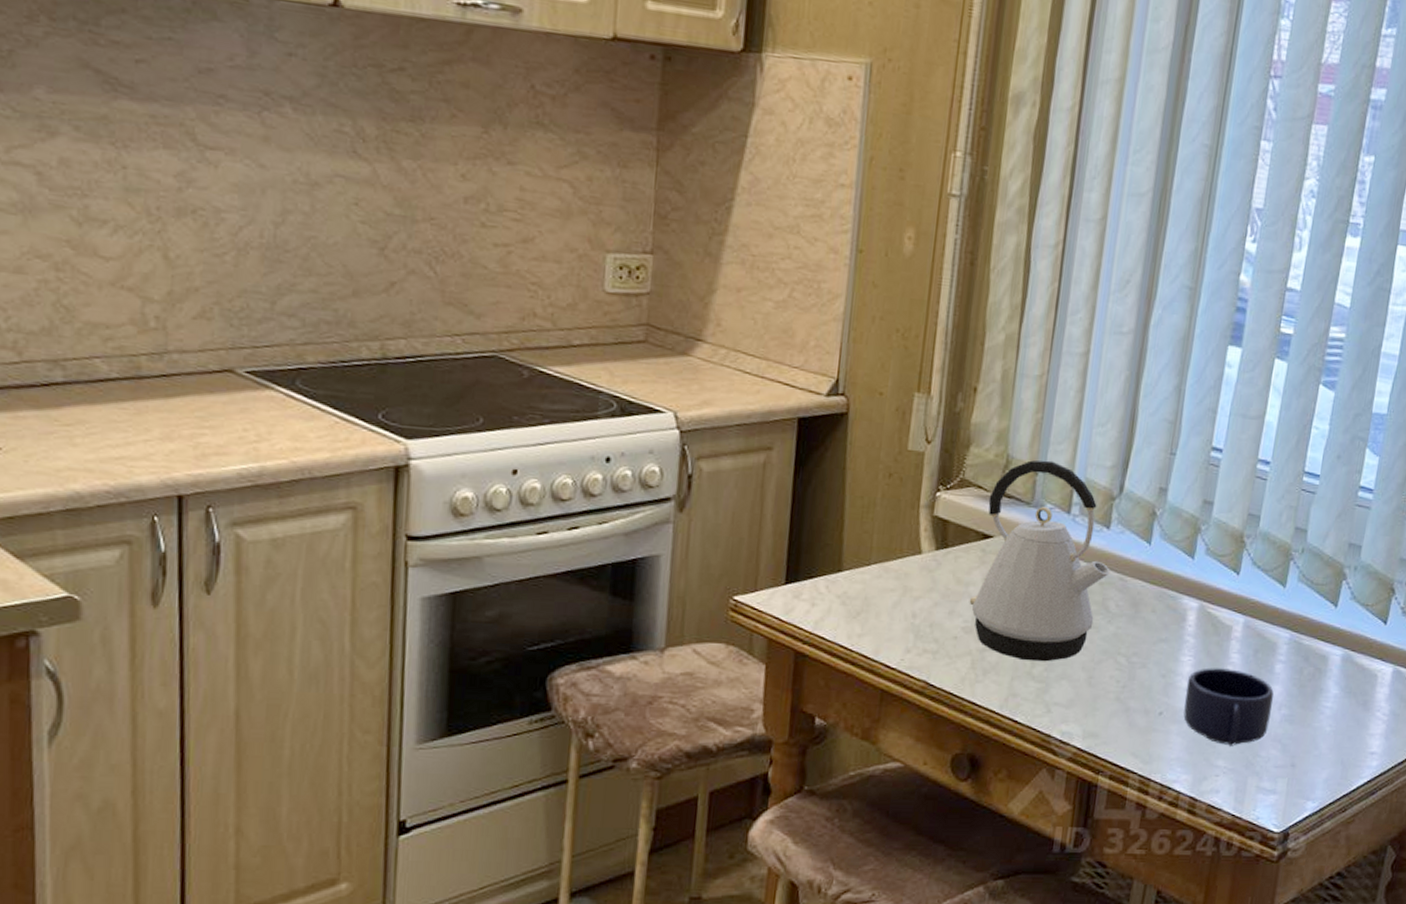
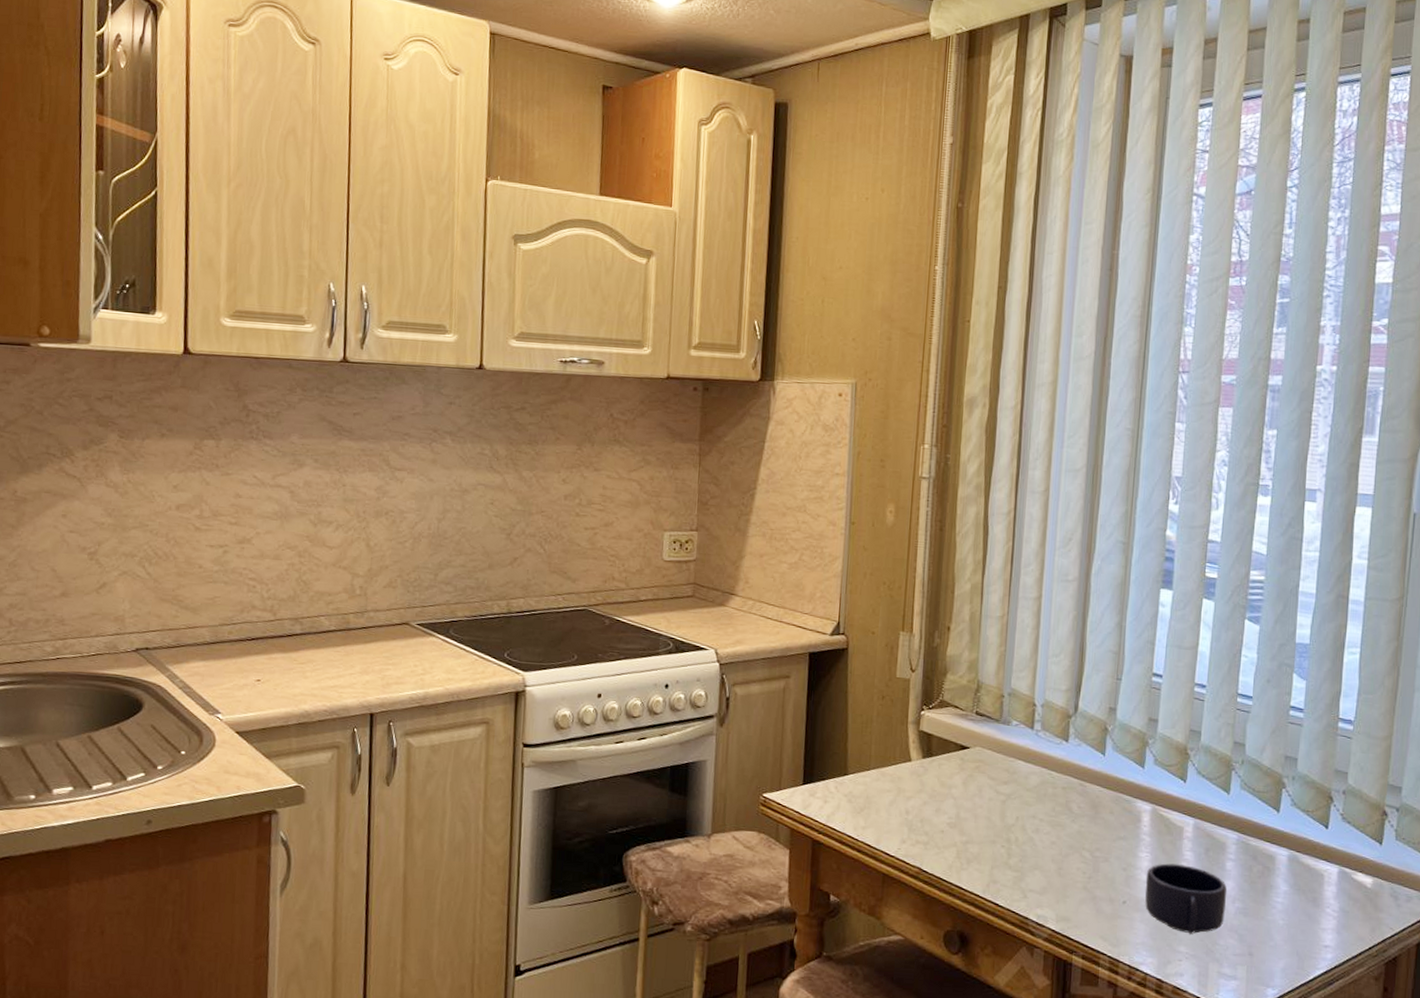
kettle: present [969,460,1110,662] -> none [952,685,1071,854]

